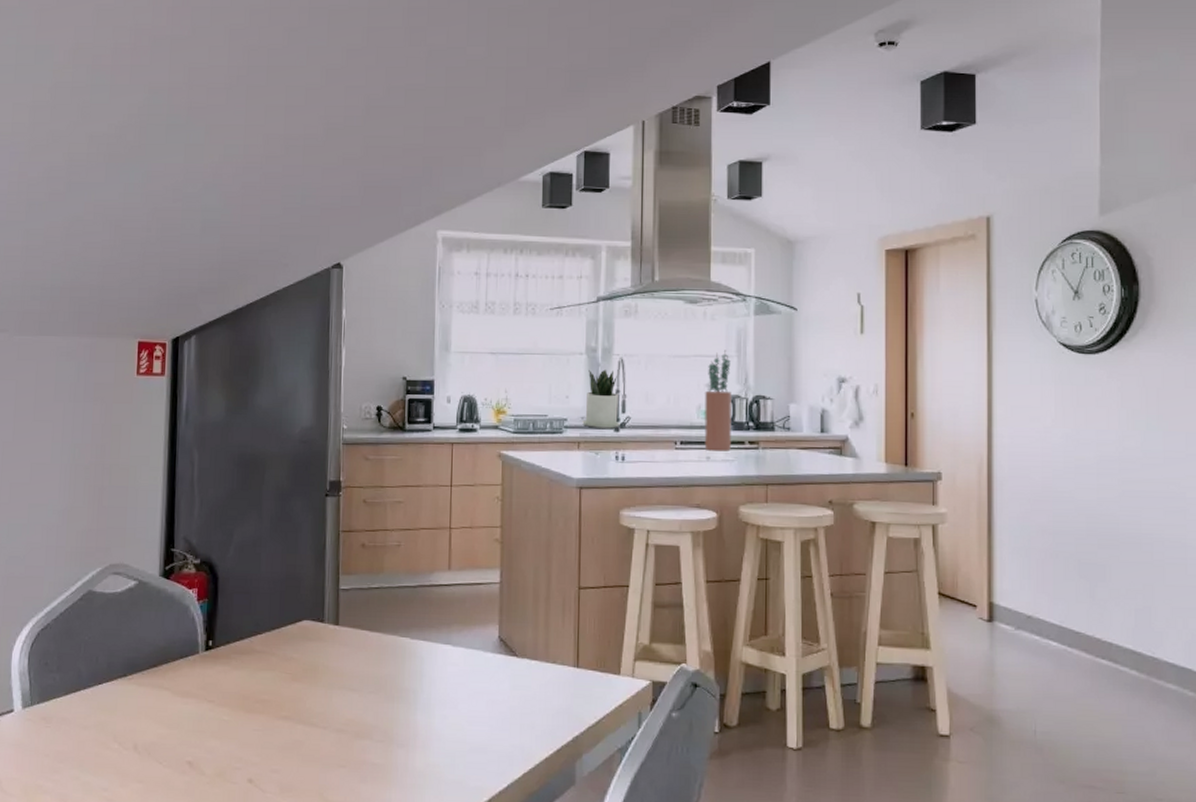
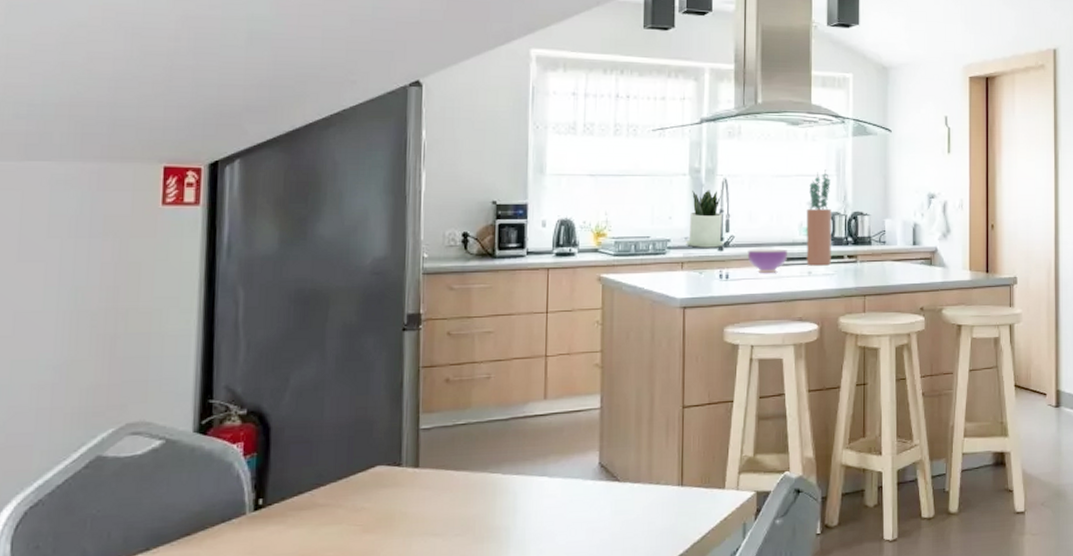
bowl: none [644,431,685,457] -> present [747,249,787,273]

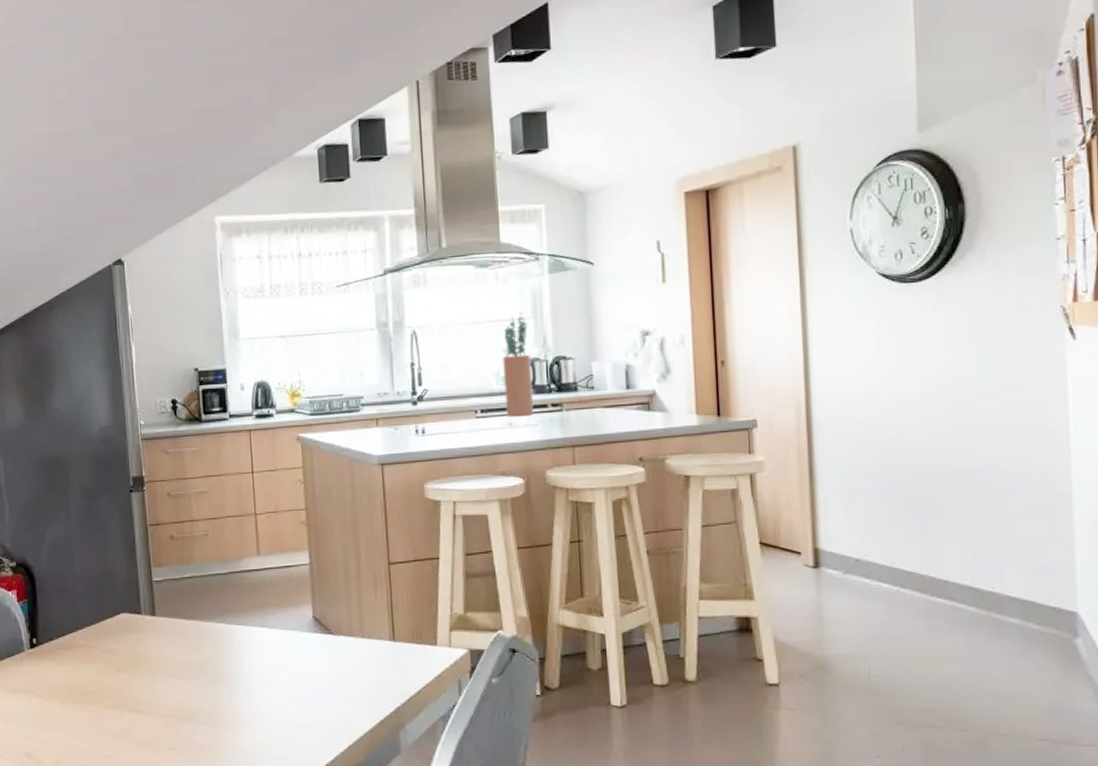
planter: present [686,190,724,248] -> none [379,343,418,404]
bowl: present [747,249,787,273] -> none [442,400,485,427]

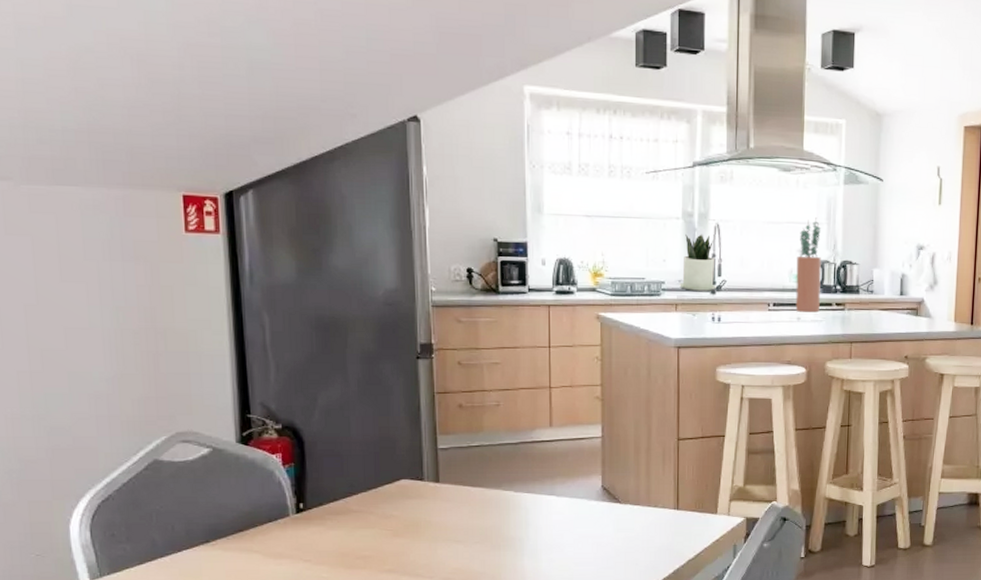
planter: none [379,343,418,404] -> present [679,233,716,291]

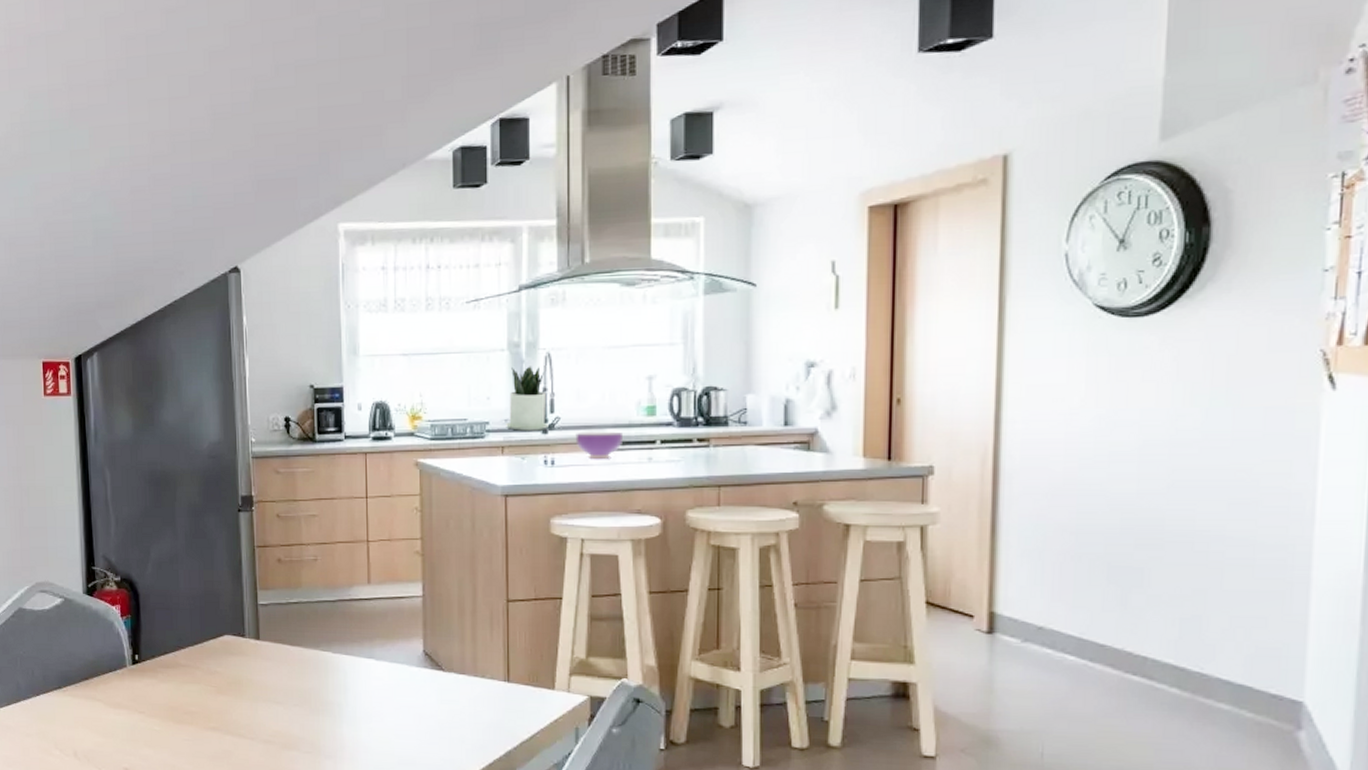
bowl: none [739,293,777,317] -> present [575,431,622,459]
vase: present [795,217,821,313] -> none [645,337,677,451]

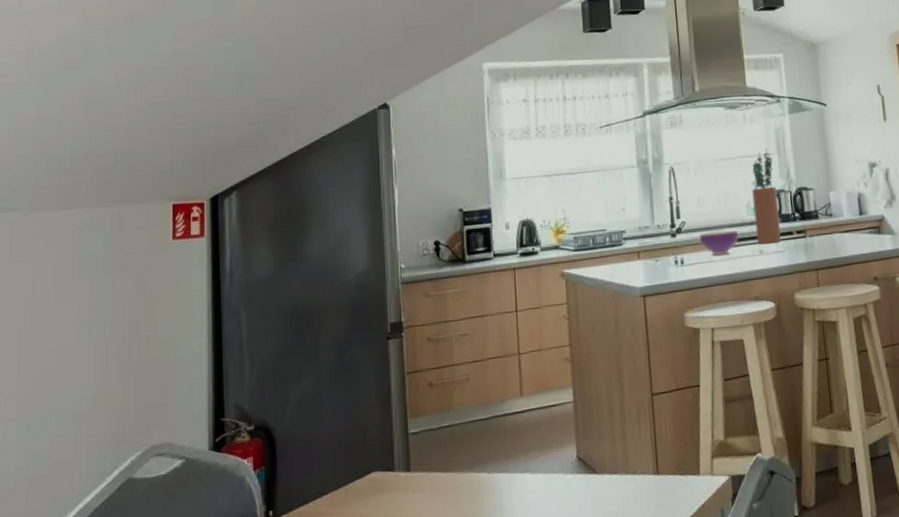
planter: present [506,366,549,431] -> none [640,179,676,237]
vase: none [645,337,677,451] -> present [752,148,781,245]

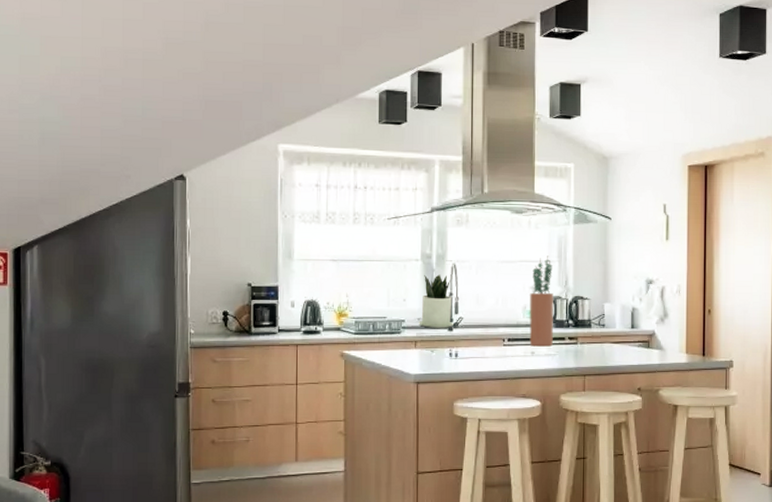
planter: none [640,179,676,237] -> present [419,274,453,328]
bowl: present [699,230,738,256] -> none [475,330,512,352]

